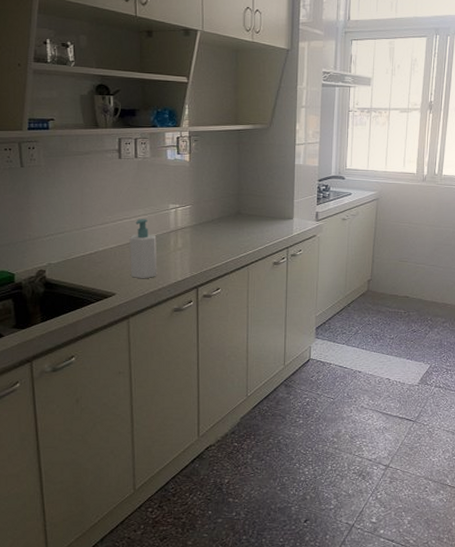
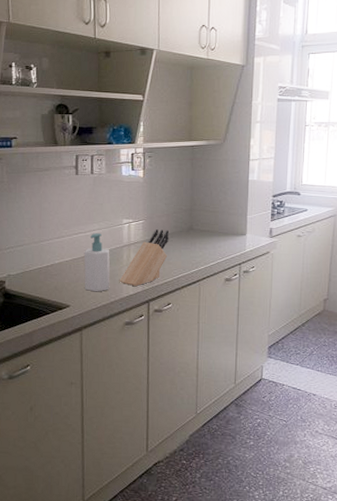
knife block: none [167,213,217,272] -> present [119,228,170,286]

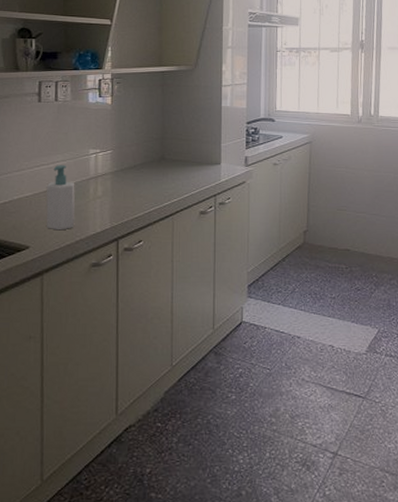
knife block: present [119,228,170,286] -> none [85,158,140,222]

